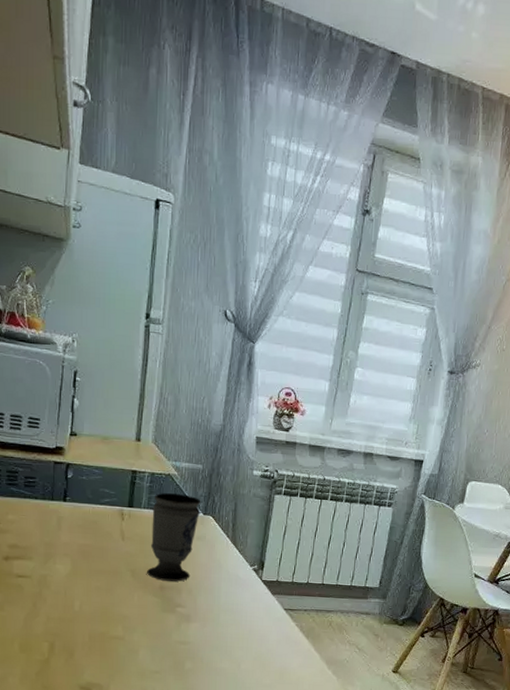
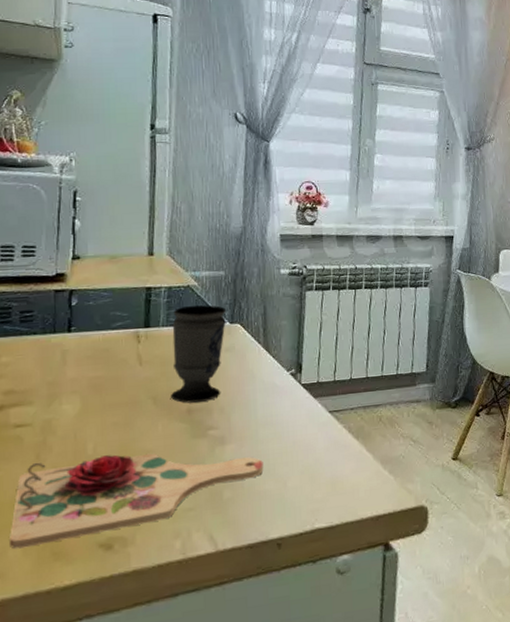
cutting board: none [10,609,222,678] -> present [10,453,264,550]

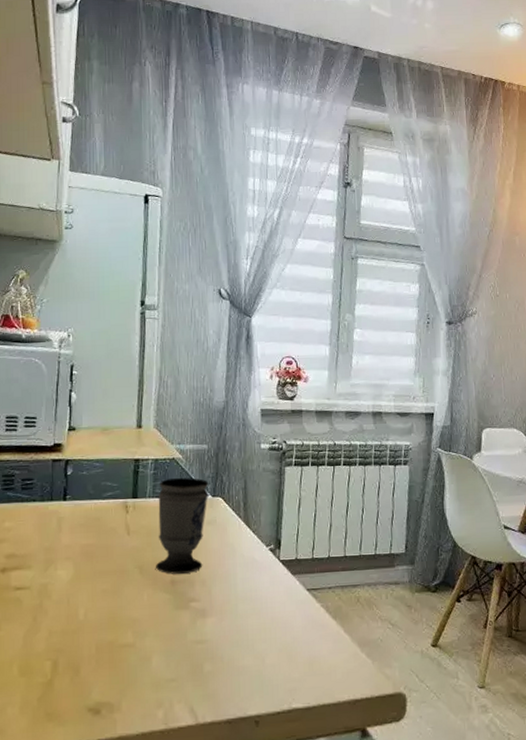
cutting board: present [10,453,264,550] -> none [9,621,243,707]

